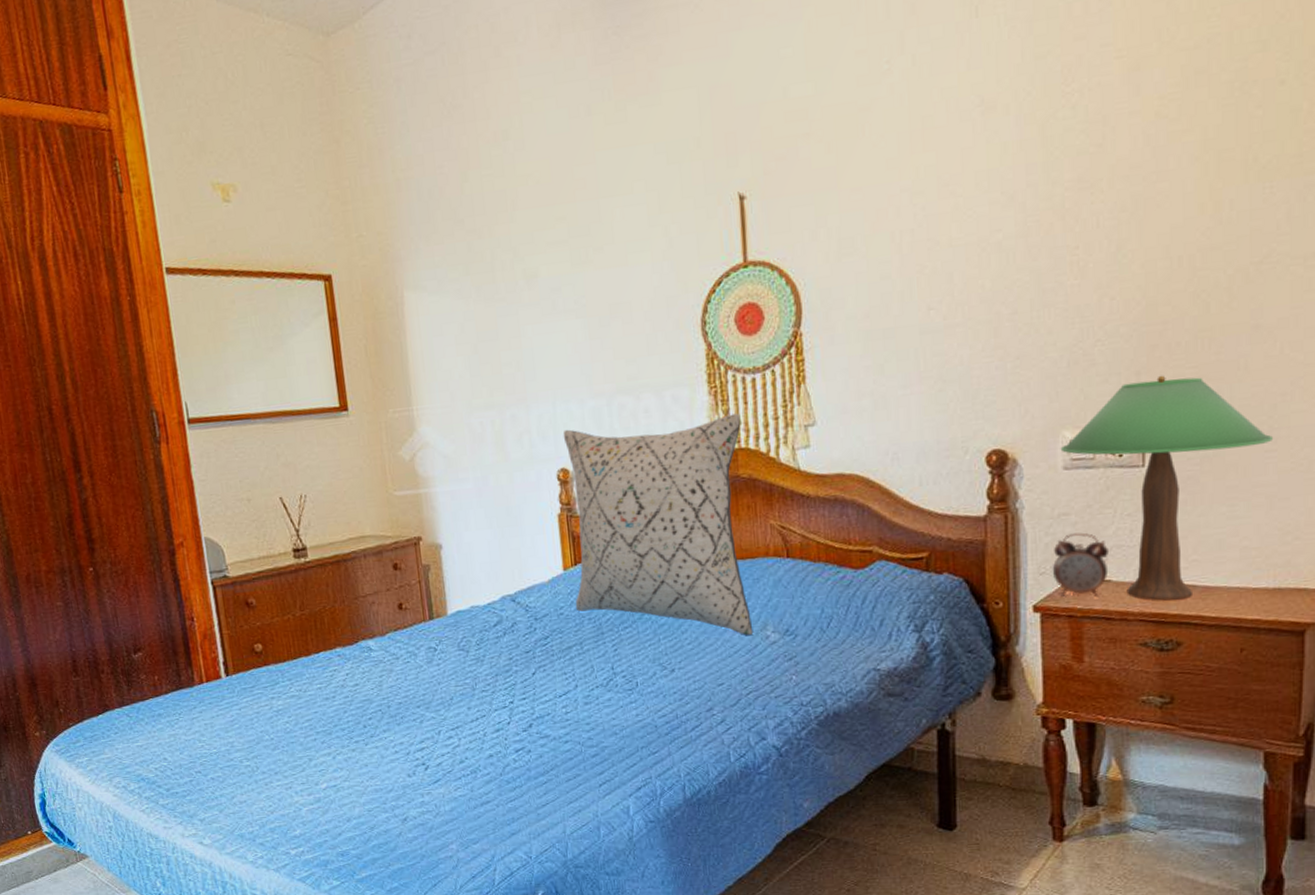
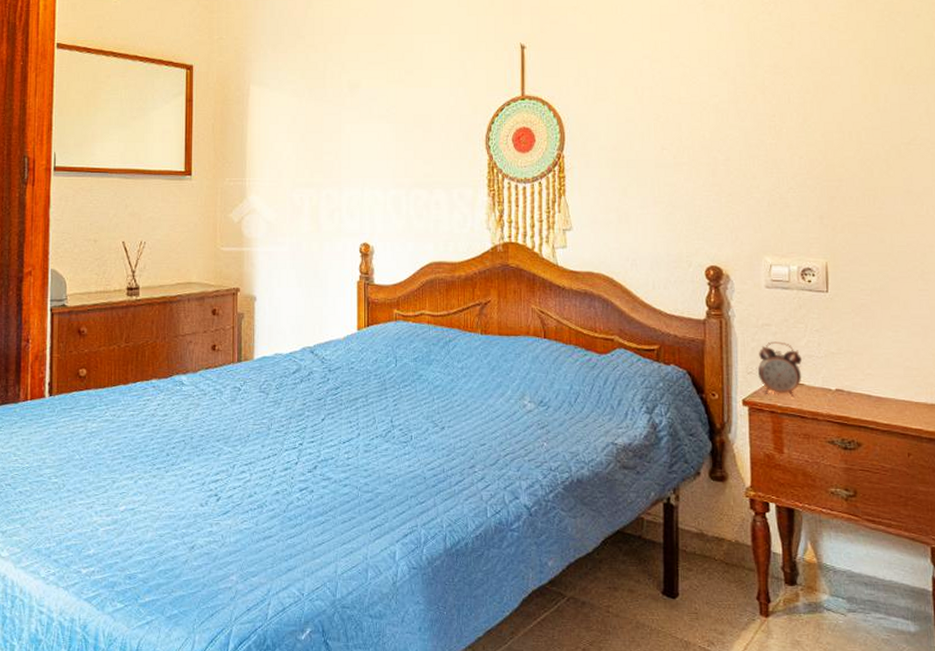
pillow: present [563,413,754,636] -> none [364,211,513,403]
table lamp: present [1060,375,1274,601] -> none [763,221,926,407]

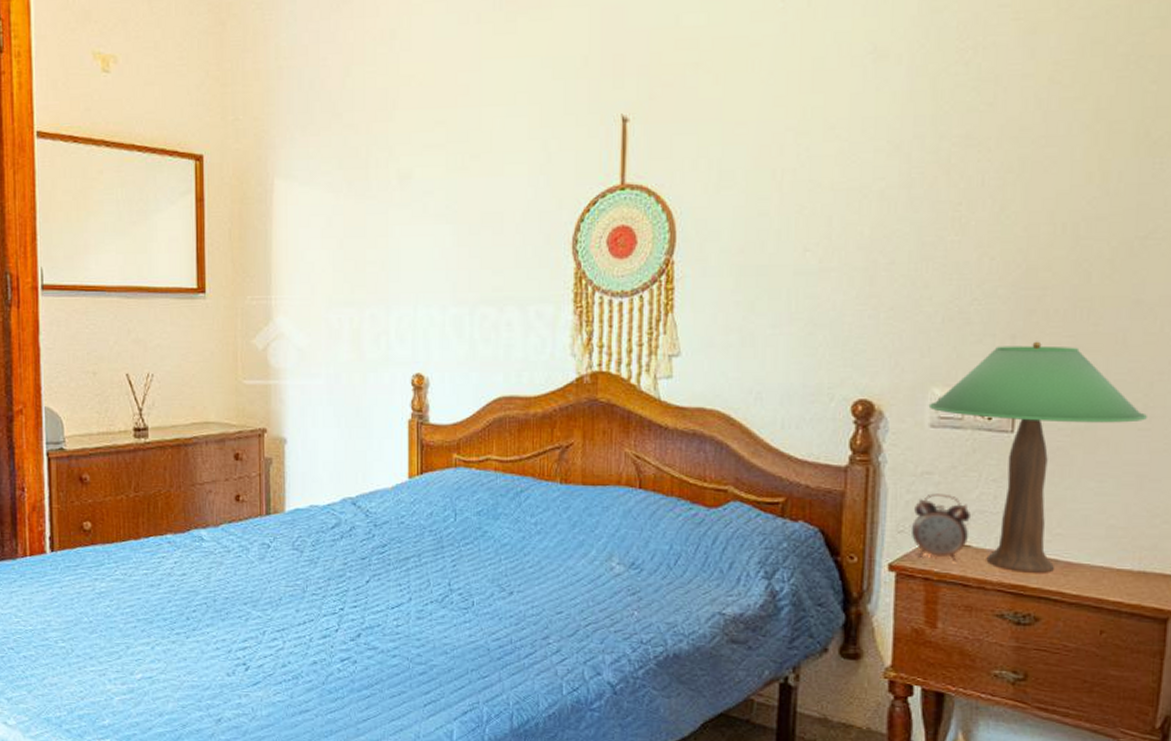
table lamp: none [763,221,926,407] -> present [928,341,1148,574]

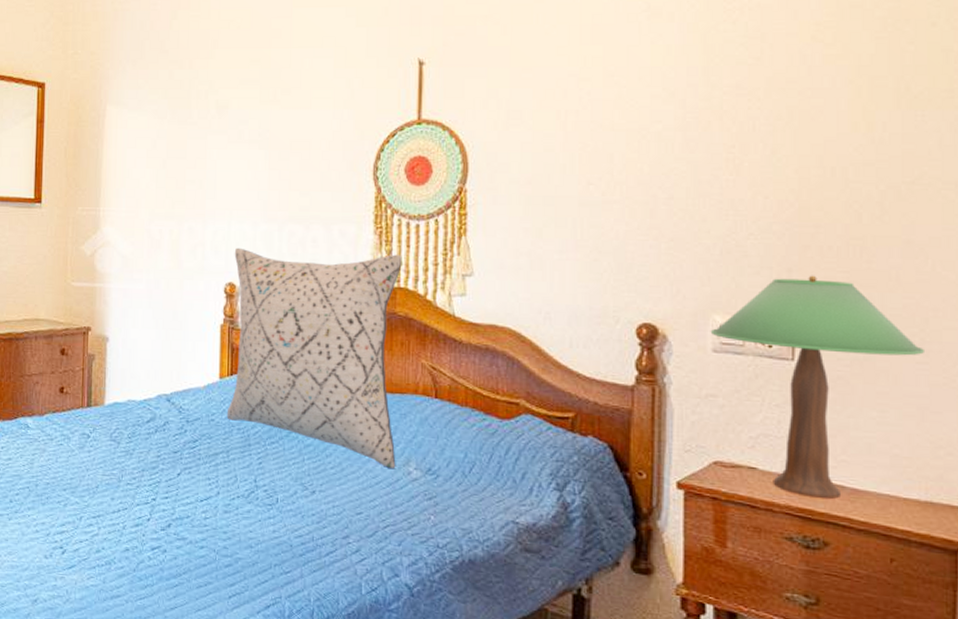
pillow: none [417,335,604,565] -> present [226,247,402,469]
alarm clock: present [910,493,972,562] -> none [697,415,757,484]

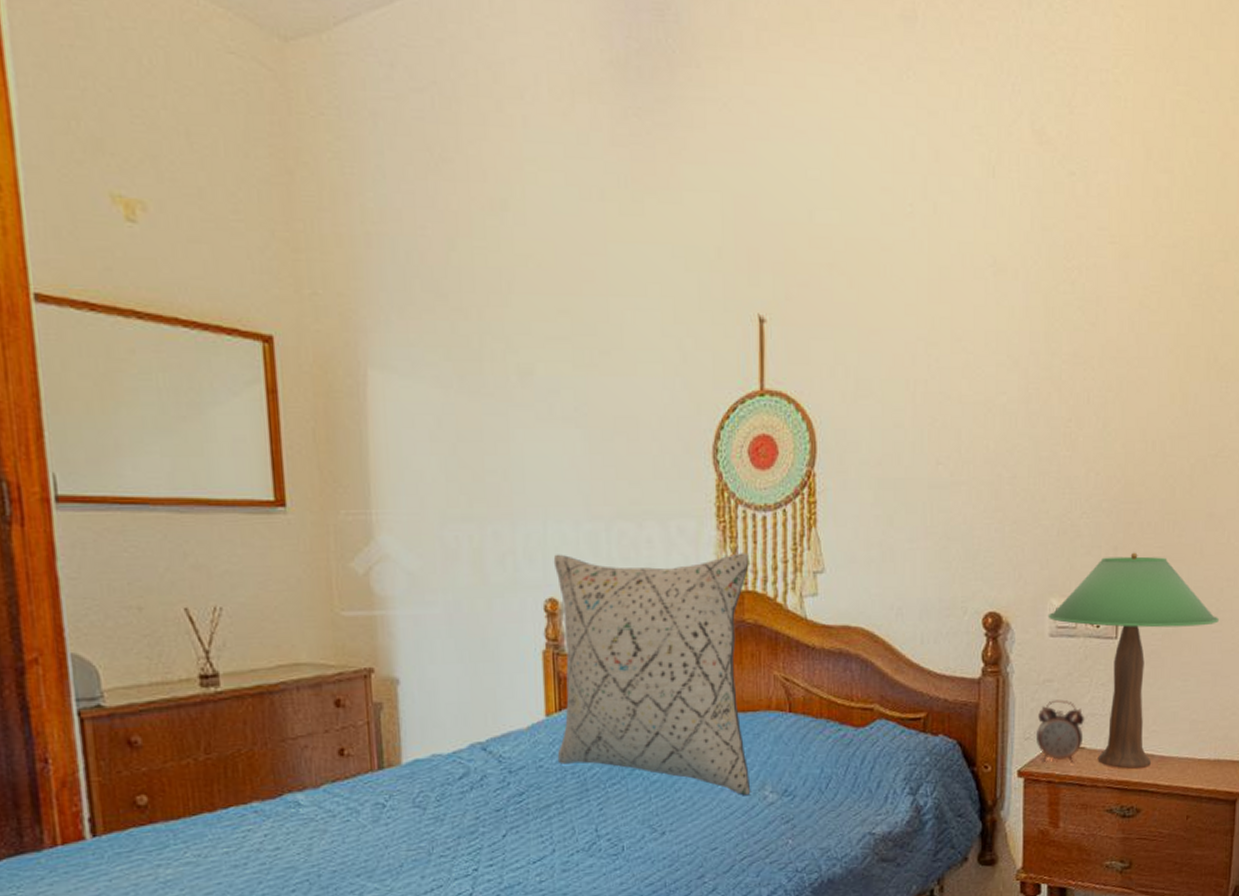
alarm clock: none [697,415,757,484] -> present [1035,699,1085,764]

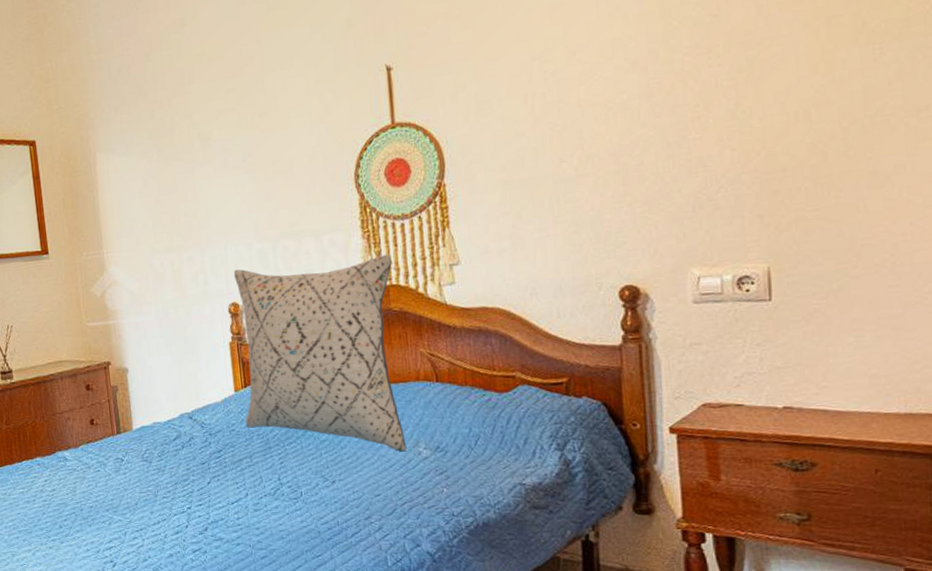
alarm clock: present [1035,699,1085,764] -> none [686,360,741,421]
table lamp: present [1048,552,1220,770] -> none [689,217,897,425]

